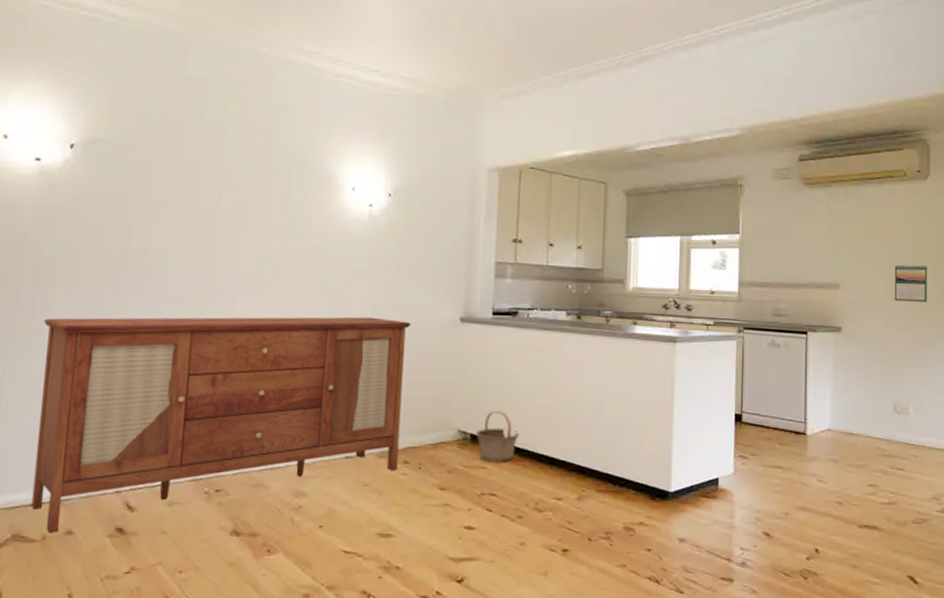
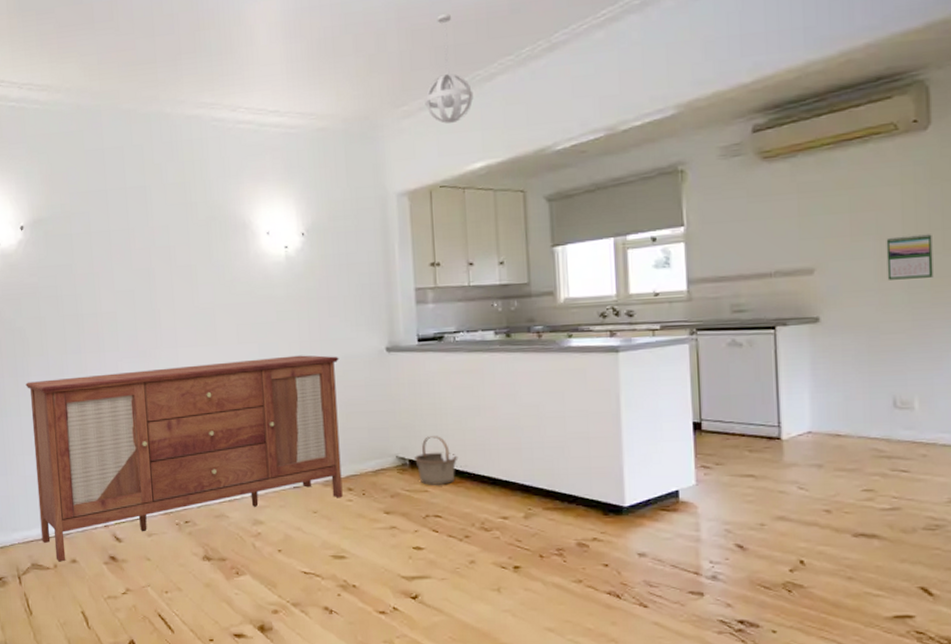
pendant light: none [524,11,569,111] -> present [425,14,474,123]

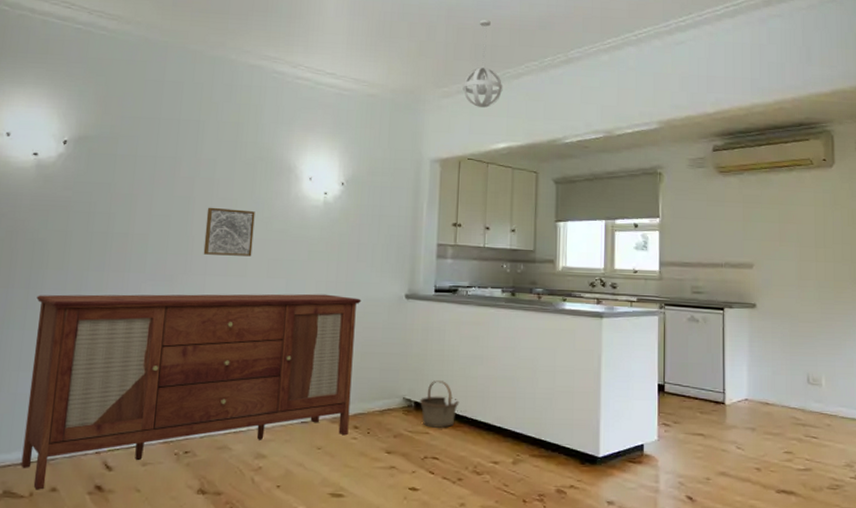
wall art: none [168,275,220,327] -> present [203,207,255,257]
calendar: present [886,234,933,280] -> none [804,245,836,281]

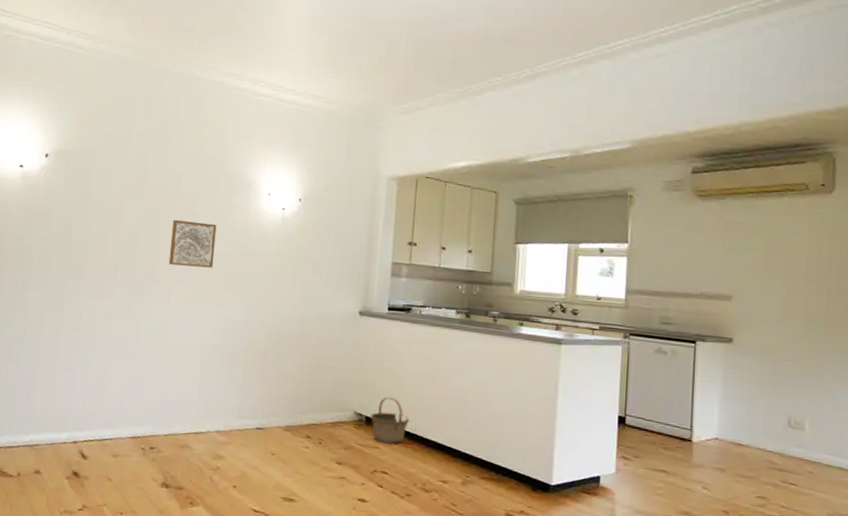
sideboard: present [20,293,362,490] -> none [10,296,316,471]
pendant light: present [462,20,503,108] -> none [422,33,464,125]

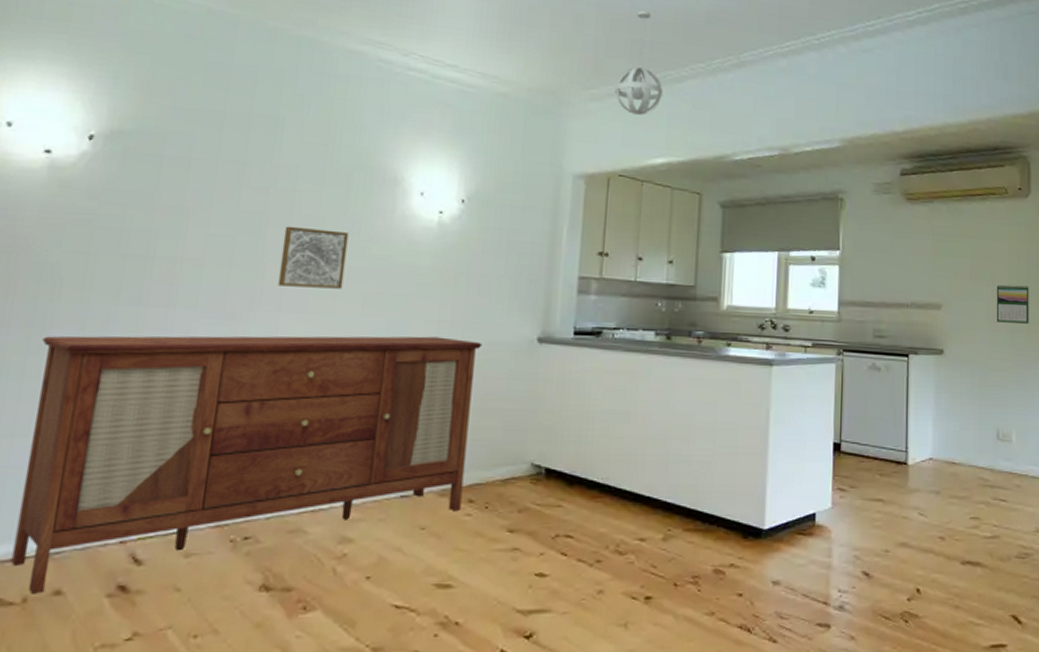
sideboard: none [10,296,316,471] -> present [10,335,483,594]
basket: present [370,397,410,445] -> none [551,442,601,501]
pendant light: none [422,33,464,125] -> present [614,10,663,115]
calendar: none [791,278,830,318] -> present [996,284,1029,324]

